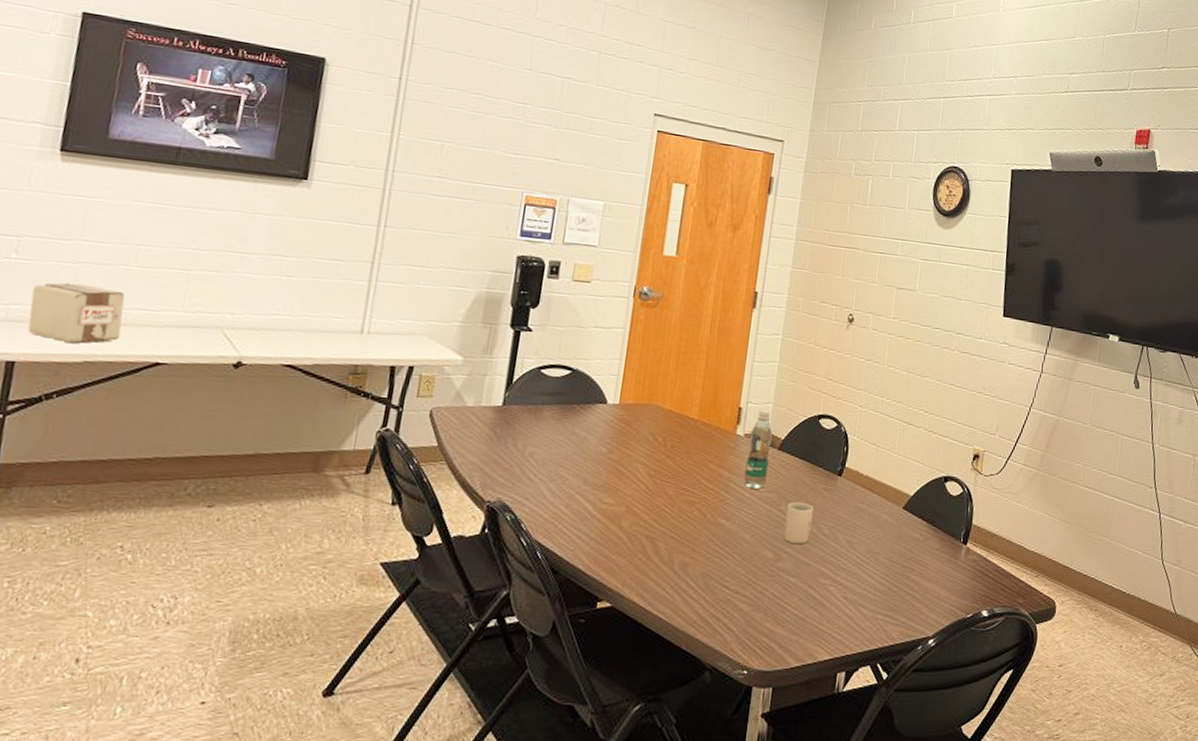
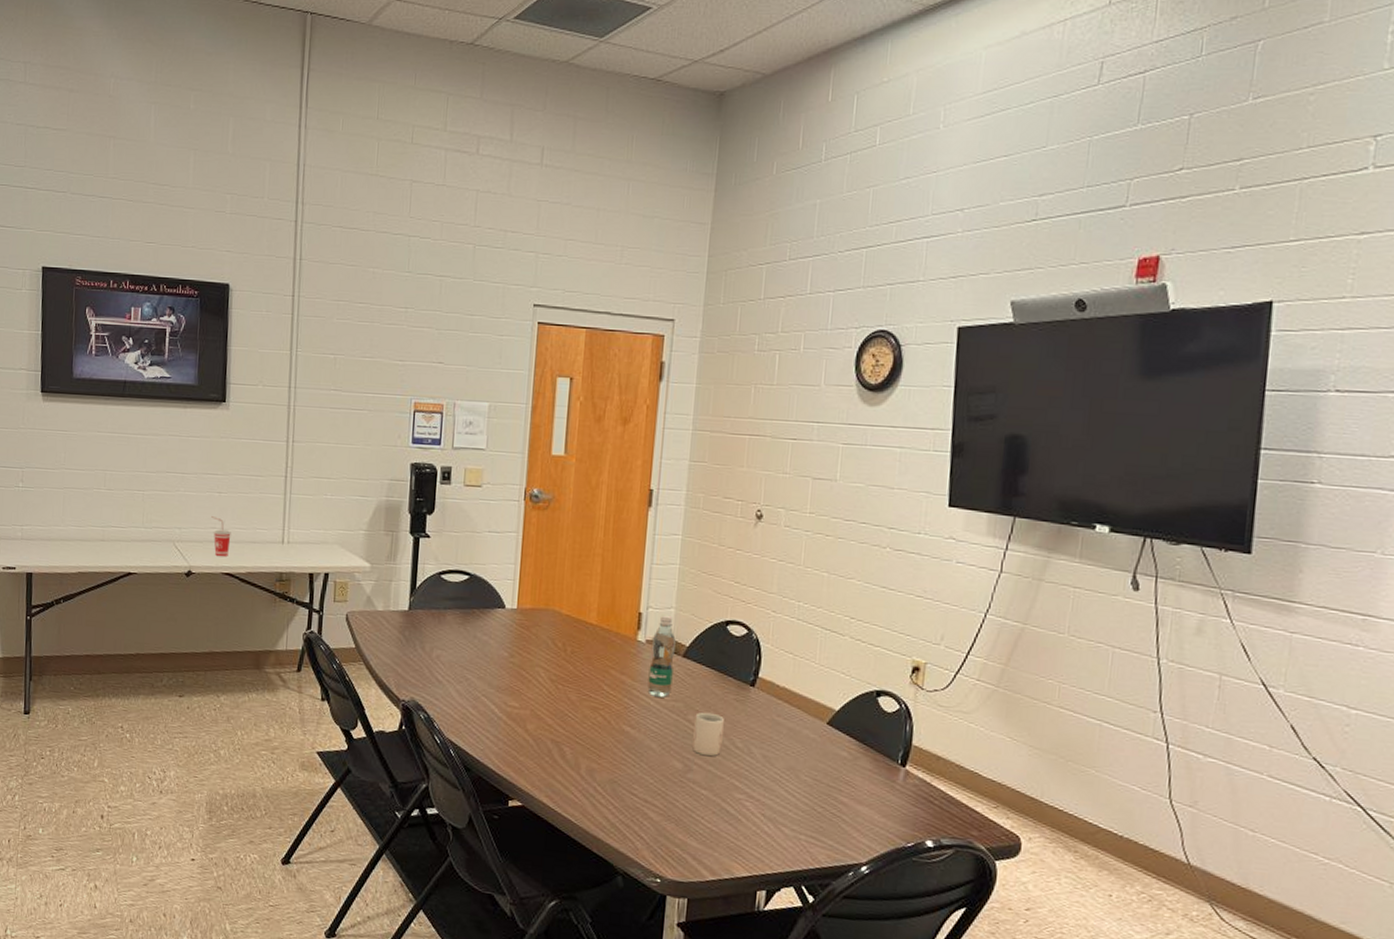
box: present [28,282,126,344] -> none [36,505,101,558]
beverage cup: none [274,302,299,347] -> present [211,516,231,557]

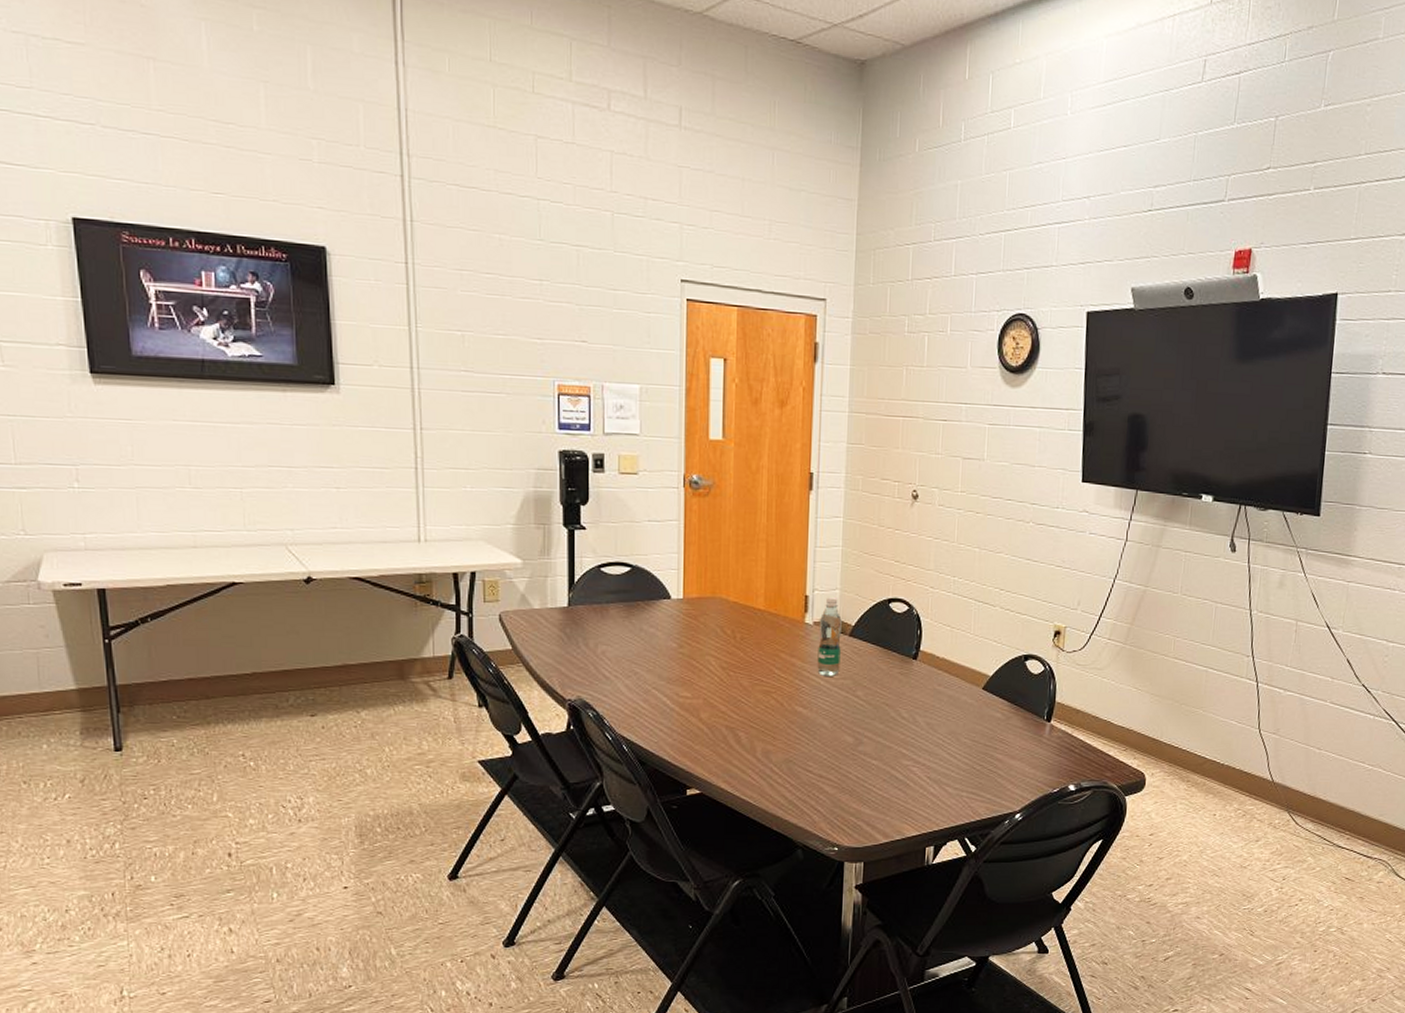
beverage cup: present [211,516,231,557] -> none [330,515,356,560]
mug: present [692,712,725,756] -> none [861,687,891,727]

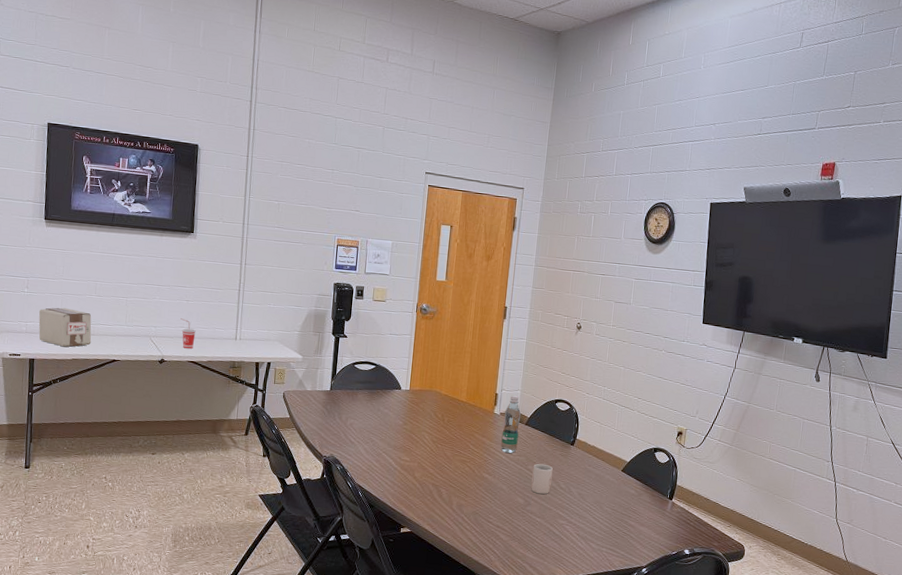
box: none [103,508,194,569] -> present [38,307,92,348]
beverage cup: none [330,515,356,560] -> present [180,318,196,349]
mug: none [861,687,891,727] -> present [531,463,554,494]

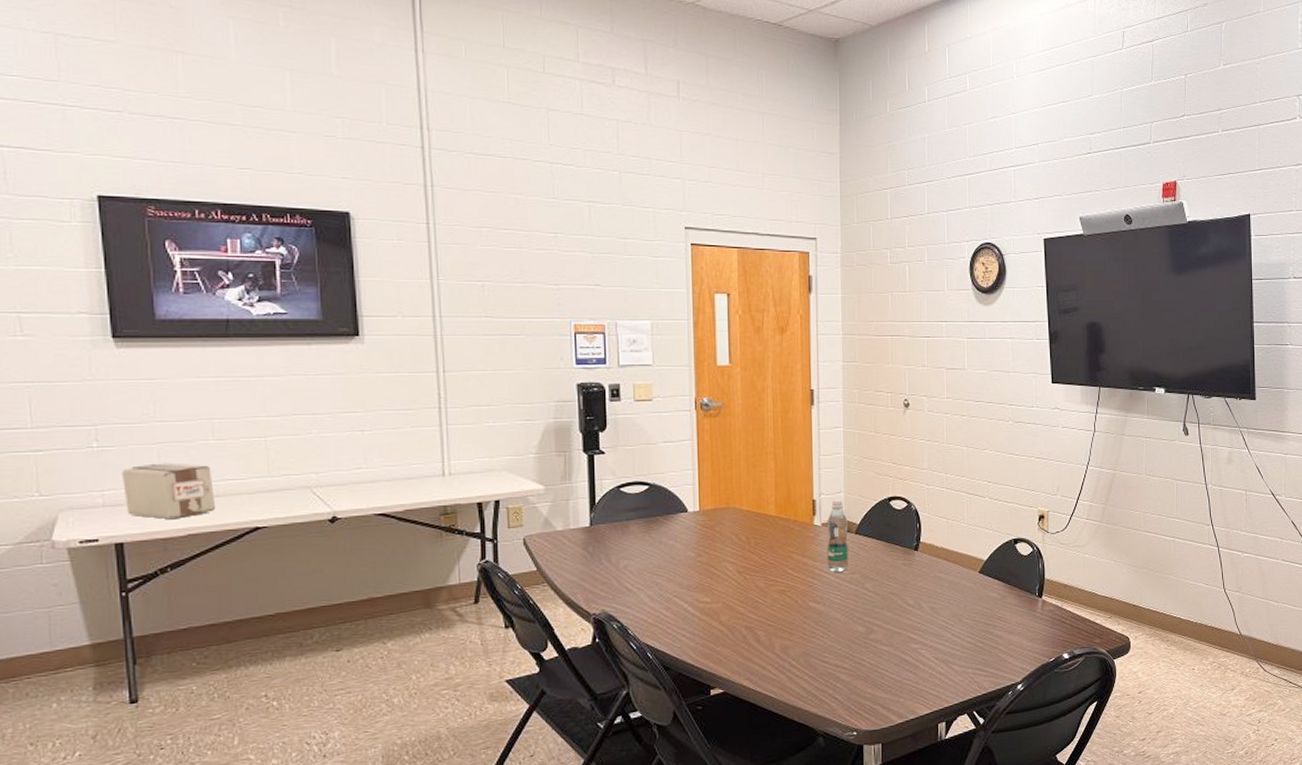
beverage cup: present [180,318,196,349] -> none [355,456,381,498]
mug: present [531,463,554,494] -> none [870,578,897,616]

